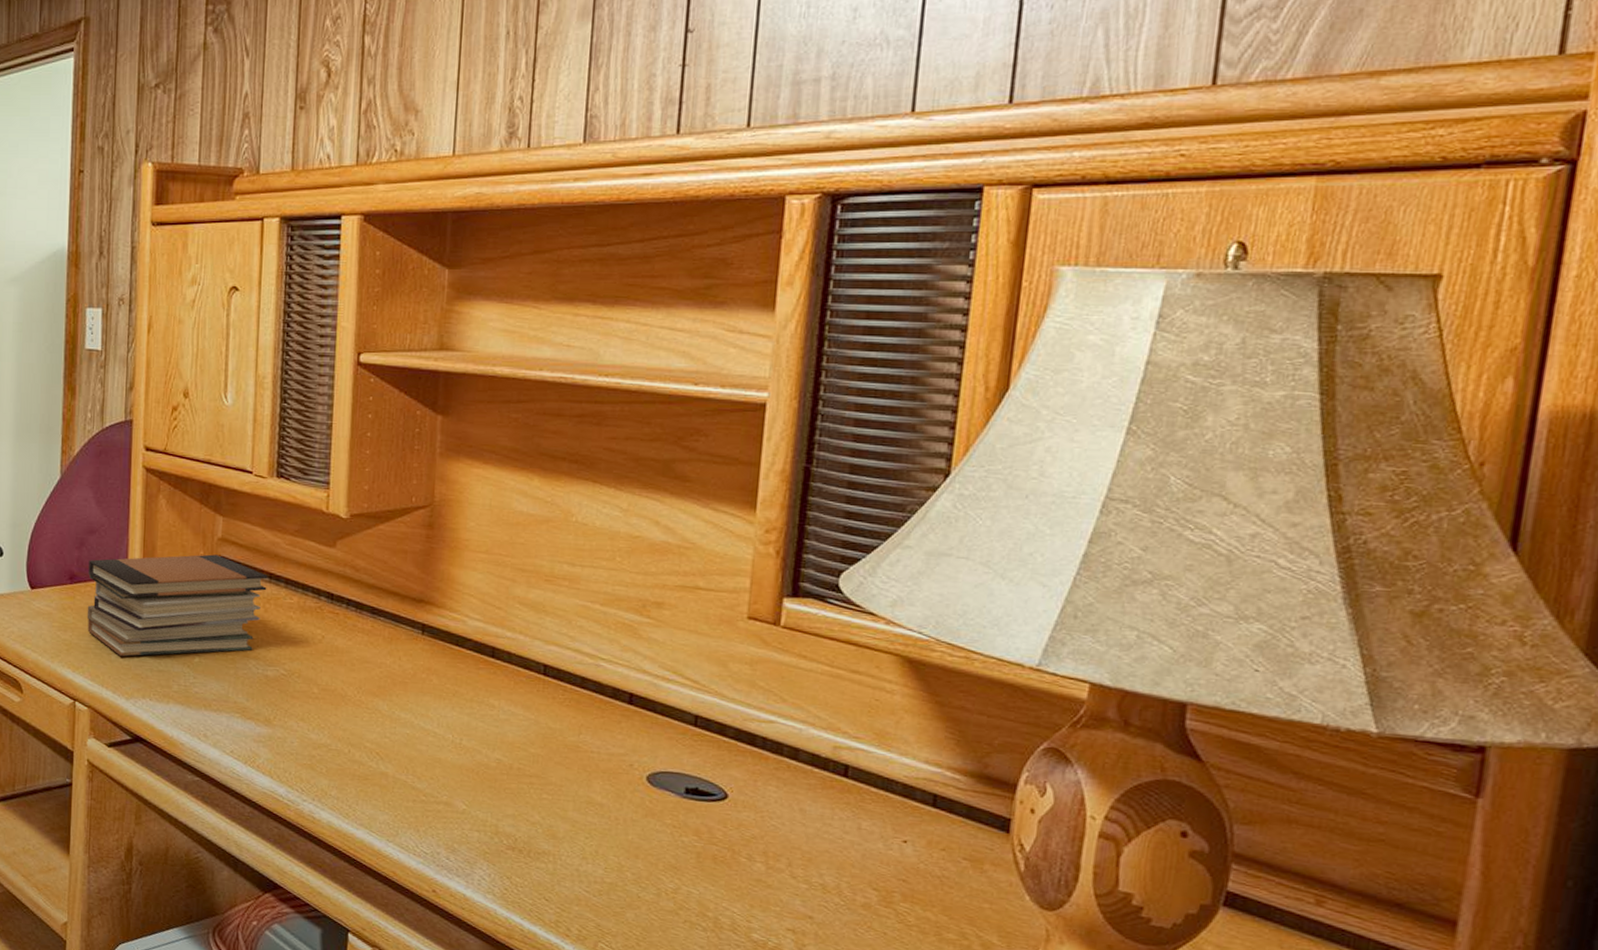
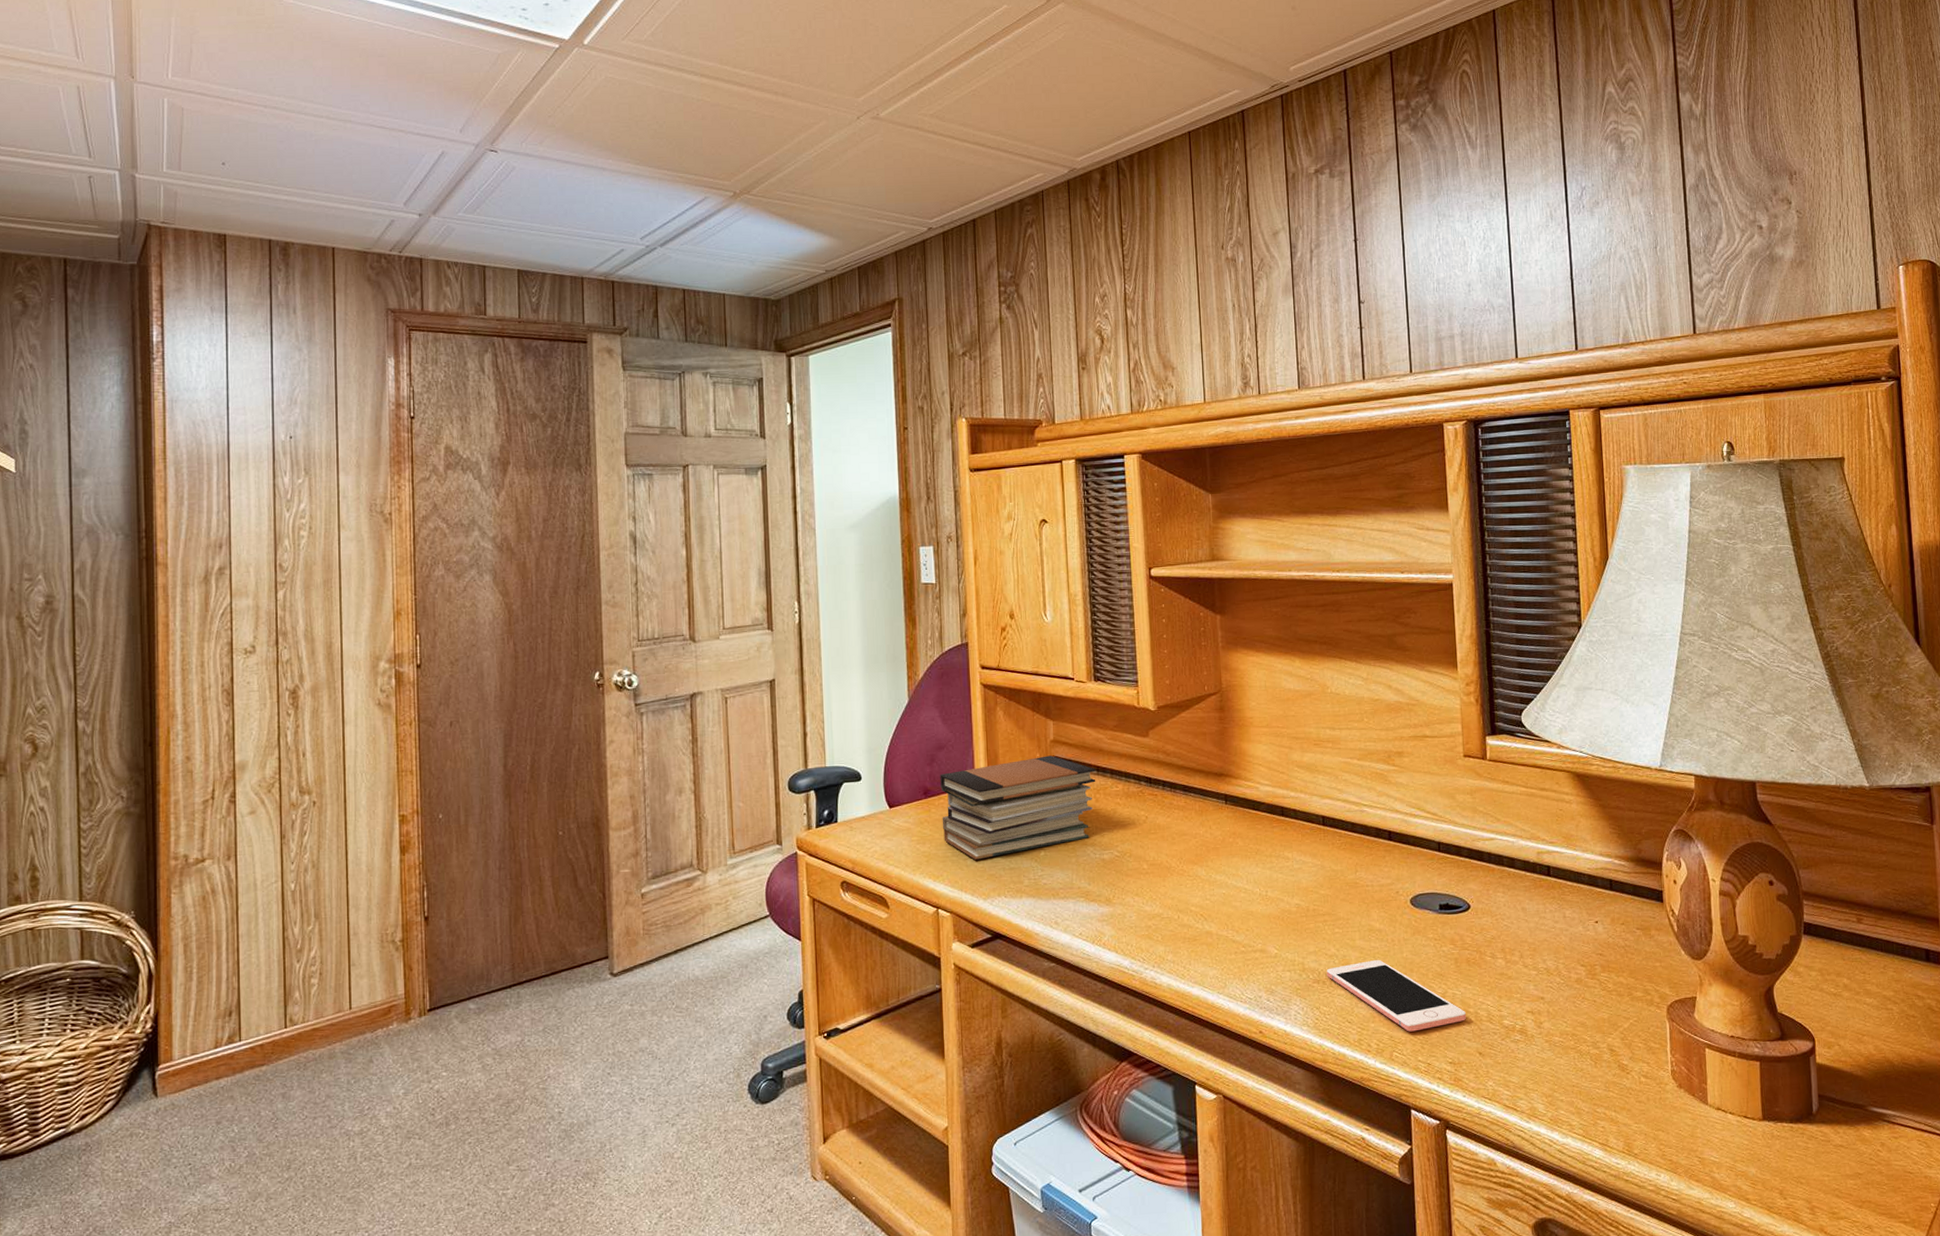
cell phone: none [525,836,702,925] -> present [1326,960,1466,1032]

